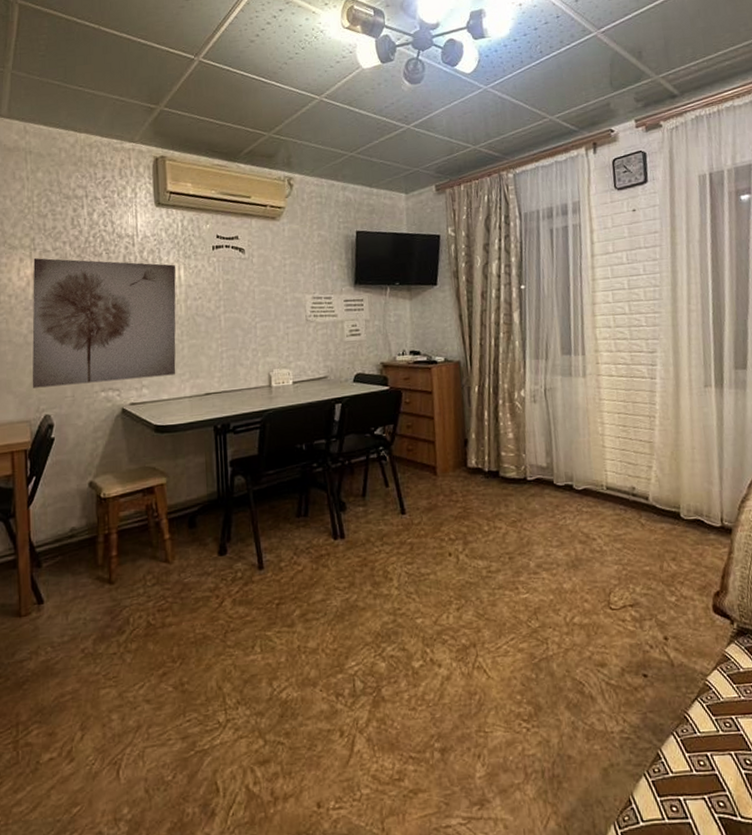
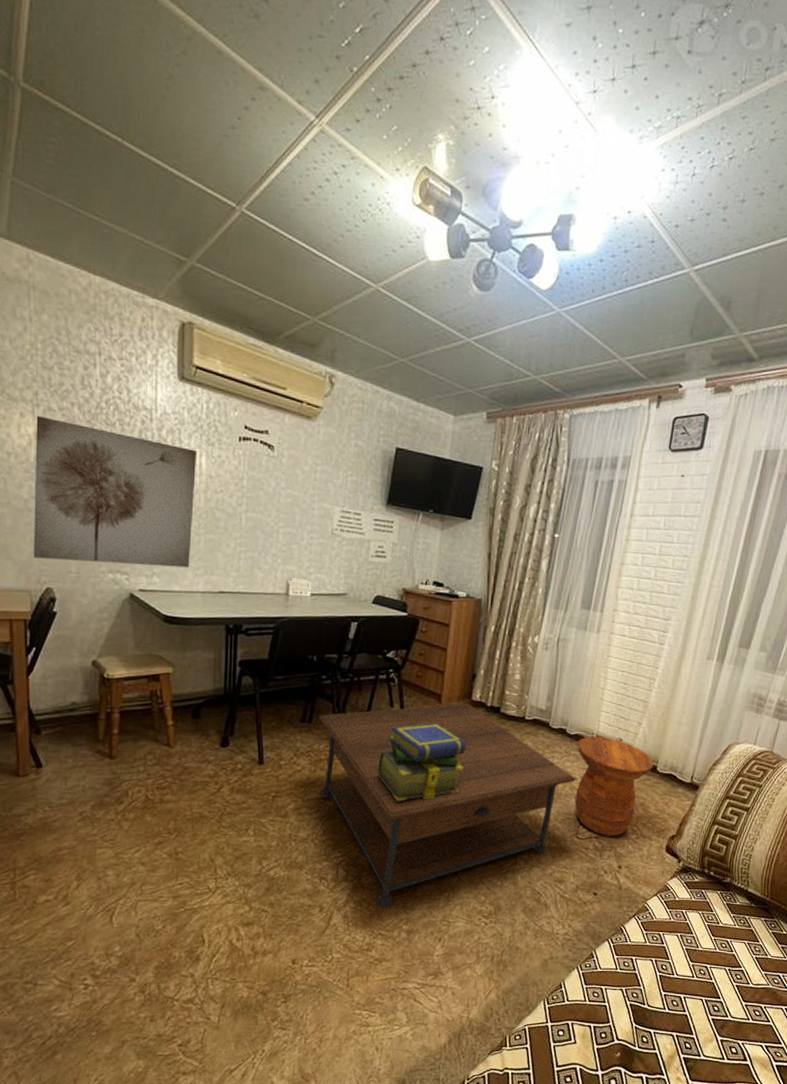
coffee table: none [314,472,595,725] -> present [318,703,576,909]
stack of books: none [380,498,472,592] -> present [377,723,467,801]
side table: none [587,487,676,603] -> present [574,736,654,836]

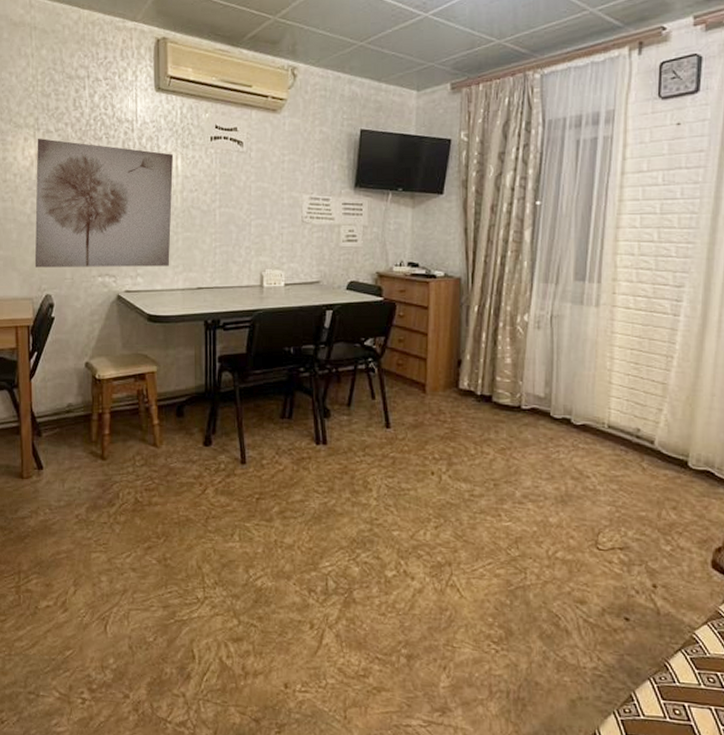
coffee table: present [318,703,576,909] -> none [298,393,589,629]
stack of books: present [377,723,467,801] -> none [362,416,458,504]
side table: present [574,736,654,836] -> none [585,426,683,548]

